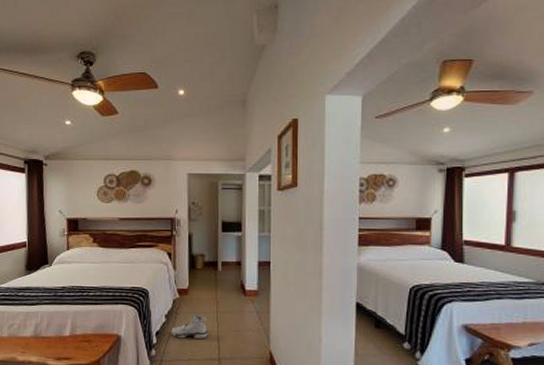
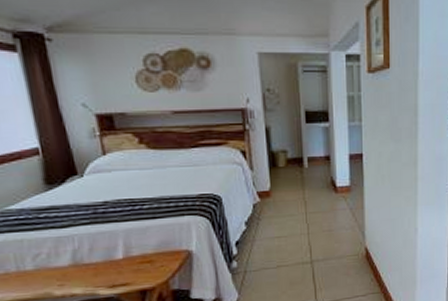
sneaker: present [171,313,208,340] -> none [253,216,298,246]

